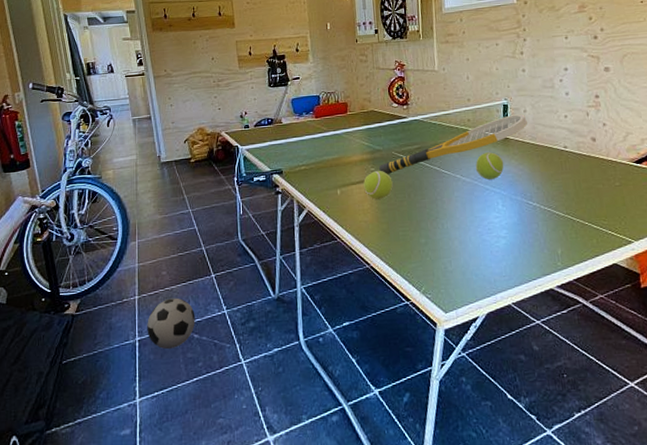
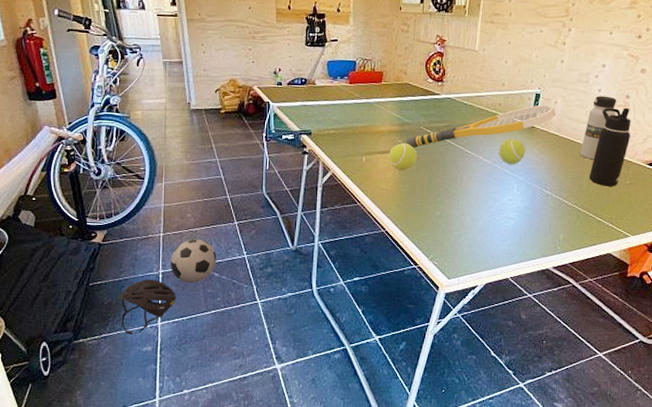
bicycle helmet: none [92,349,155,417] -> present [117,279,177,335]
water bottle: none [560,98,589,165] -> present [580,95,617,160]
water bottle: none [574,107,610,191] -> present [589,107,631,187]

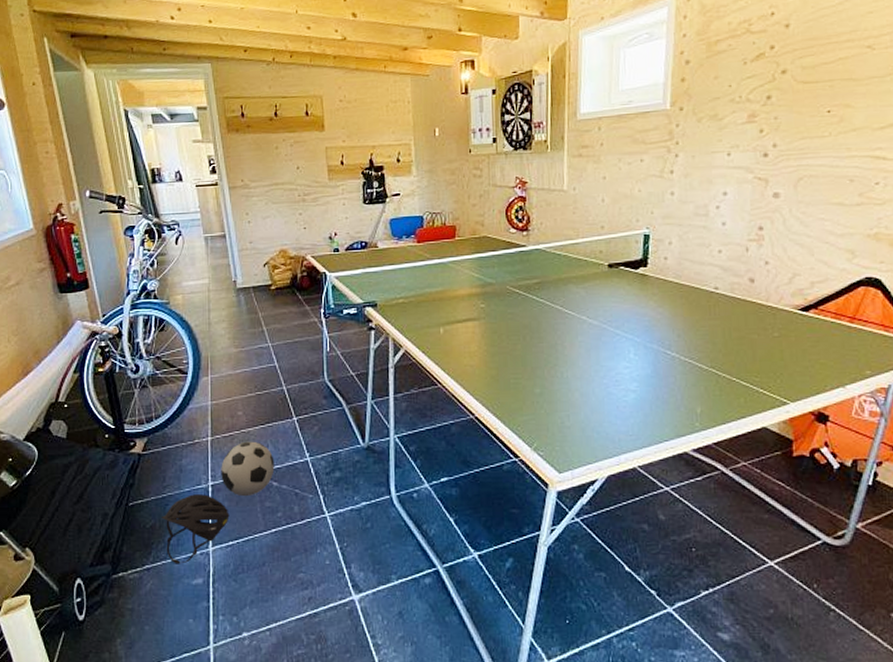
tennis racket: present [389,104,556,172] -> none [471,246,672,342]
water bottle: present [580,95,617,160] -> none [708,229,748,310]
water bottle: present [589,107,631,187] -> none [725,241,773,341]

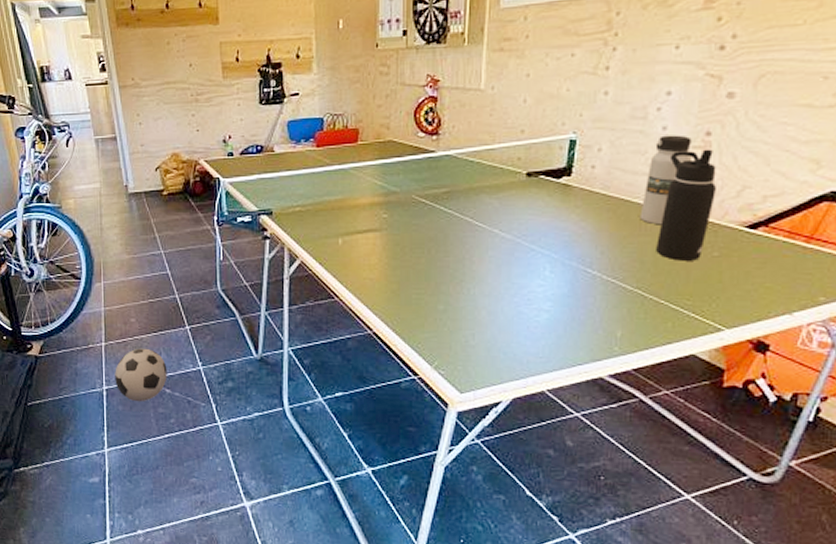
bicycle helmet: present [161,494,230,564] -> none [58,397,124,463]
water bottle: none [708,229,748,310] -> present [639,135,692,225]
water bottle: none [725,241,773,341] -> present [656,149,718,261]

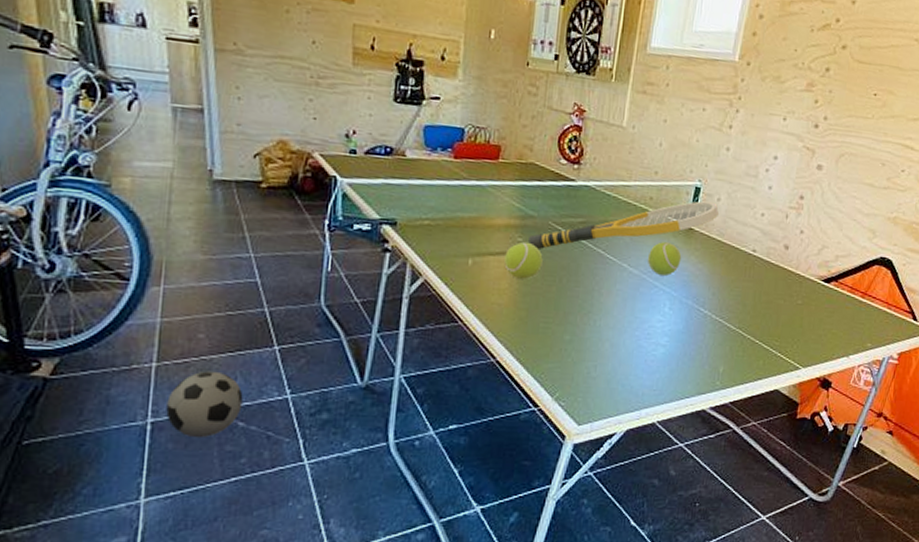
tennis racket: none [372,154,600,255] -> present [504,201,719,280]
water bottle: present [639,135,692,225] -> none [745,194,789,273]
water bottle: present [656,149,718,261] -> none [756,209,805,307]

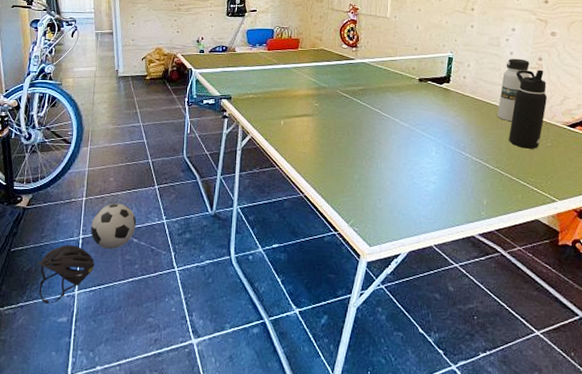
bicycle helmet: none [71,433,174,519] -> present [37,245,95,304]
tennis racket: present [504,201,719,280] -> none [306,68,469,135]
water bottle: none [745,194,789,273] -> present [497,58,530,122]
water bottle: none [756,209,805,307] -> present [509,69,548,149]

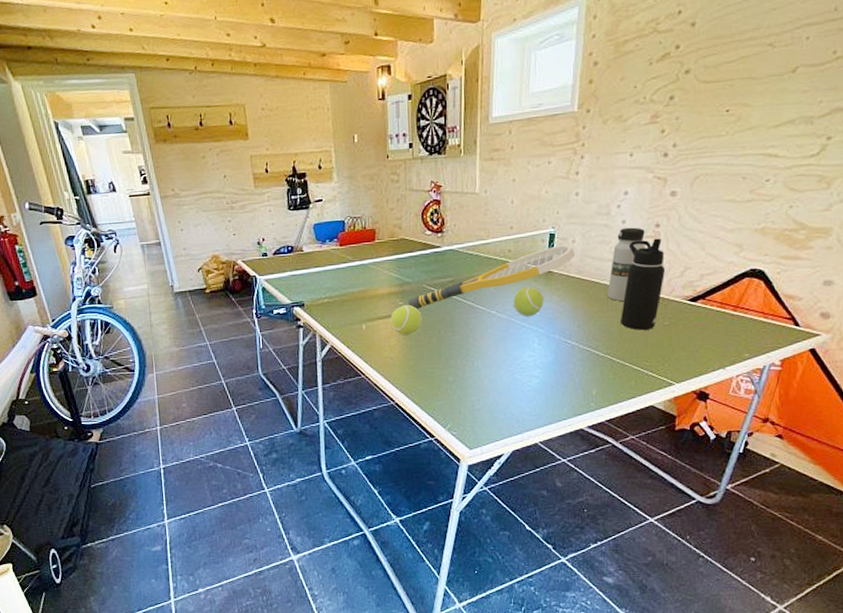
bicycle helmet: present [37,245,95,304] -> none [120,476,181,535]
soccer ball: present [91,203,137,249] -> none [170,429,218,476]
tennis racket: none [306,68,469,135] -> present [391,244,575,336]

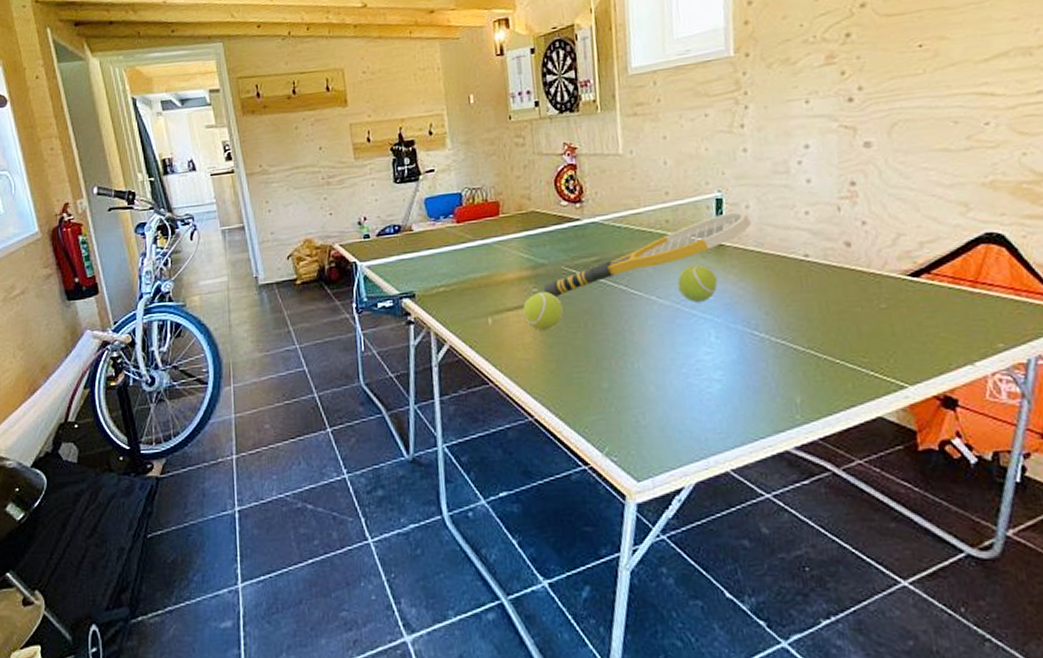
water bottle: present [607,227,645,302] -> none [798,186,840,280]
water bottle: present [621,238,666,330] -> none [818,198,872,316]

